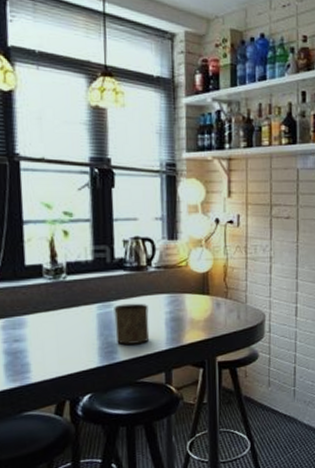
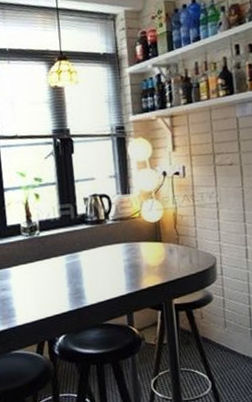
cup: present [114,303,150,345] -> none [79,253,112,291]

